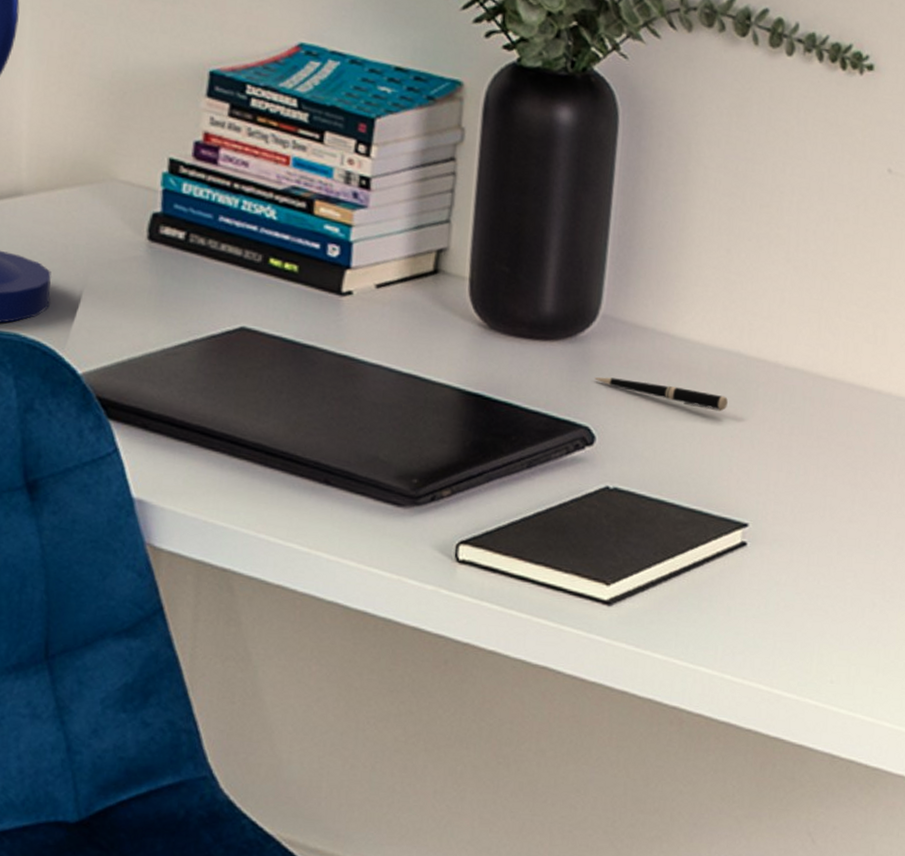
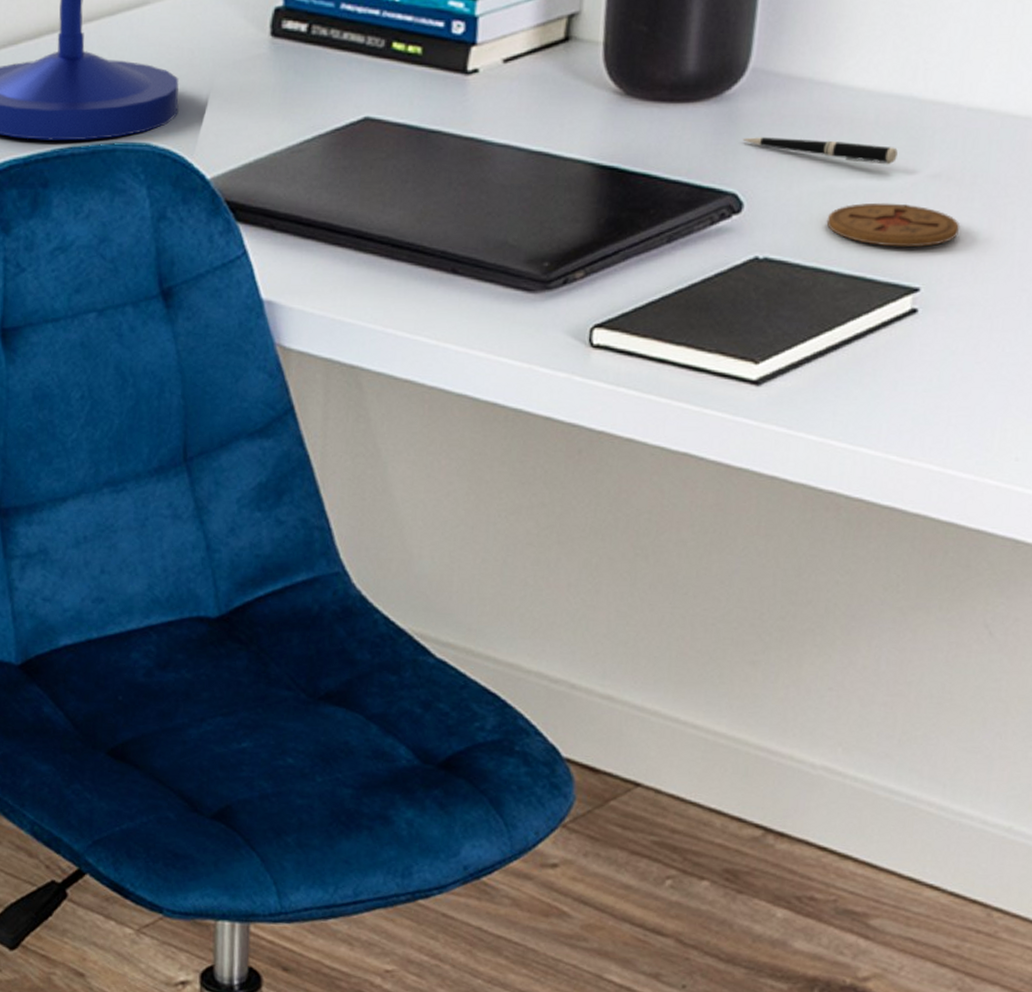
coaster: none [668,444,781,487] -> present [826,202,961,248]

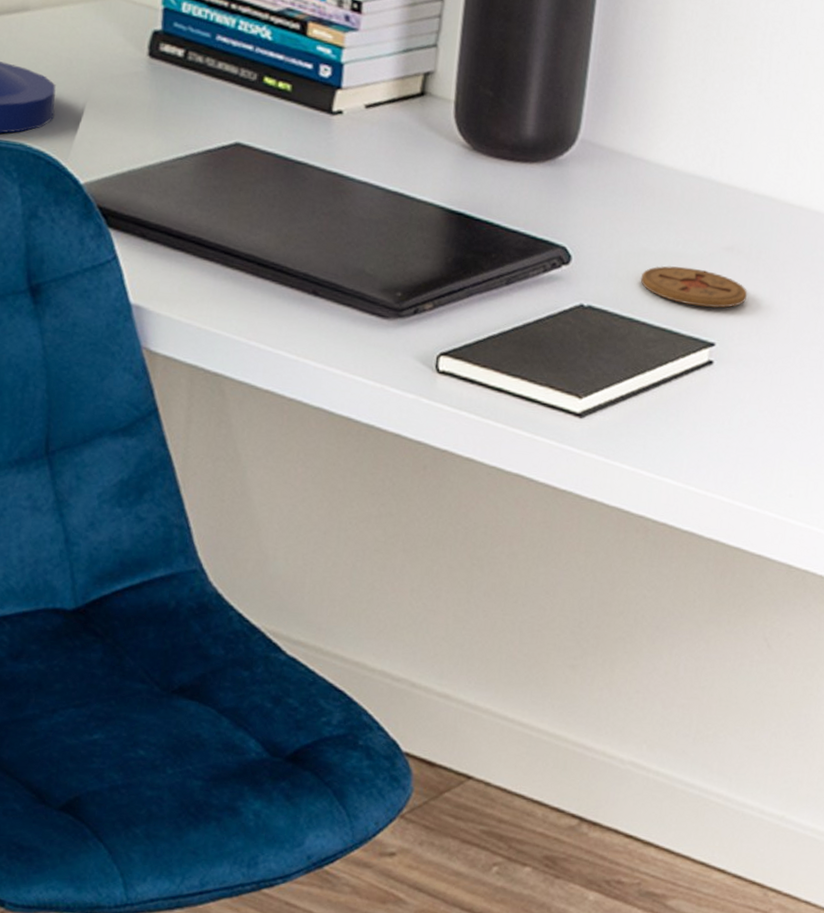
pen: present [742,137,898,165] -> none [572,199,699,235]

